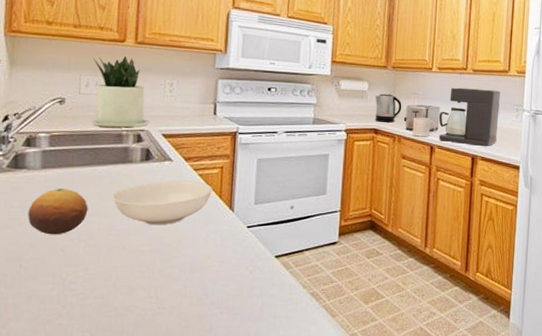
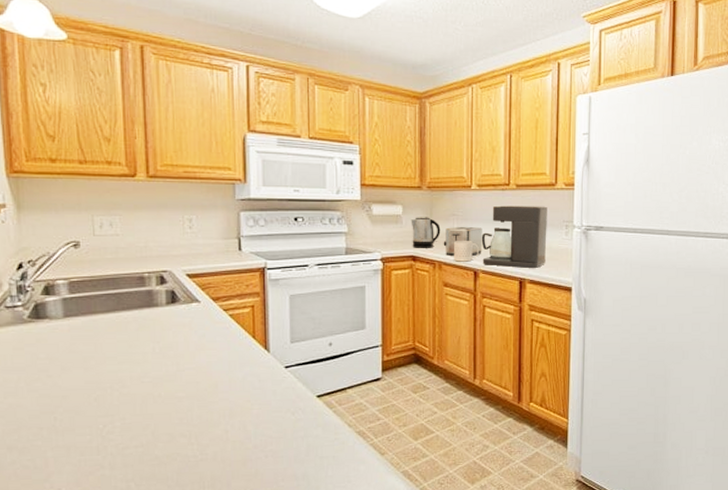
fruit: present [28,188,88,235] -> none [56,337,118,386]
planter: present [91,56,149,128] -> none [104,192,171,270]
bowl: present [112,180,212,225] -> none [141,322,245,370]

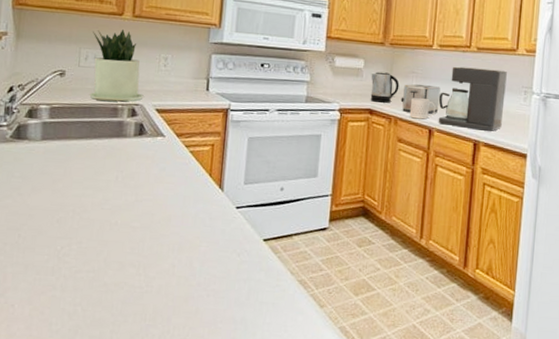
planter: none [104,192,171,270] -> present [89,30,144,102]

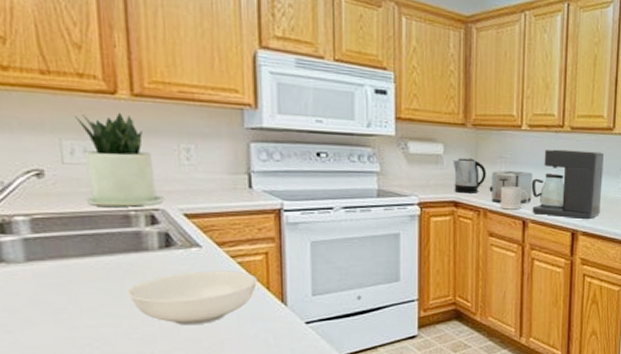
bowl: none [106,156,203,202] -> present [127,271,257,326]

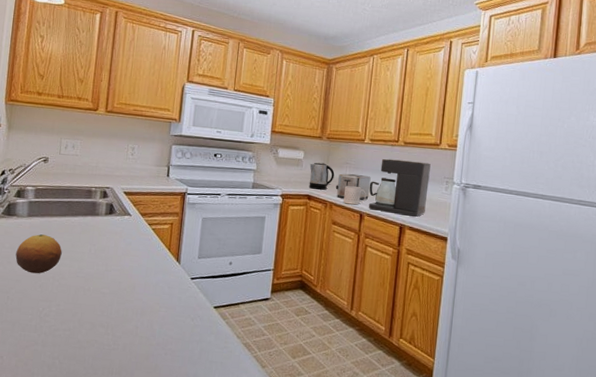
fruit: none [16,286,98,343] -> present [15,234,62,274]
planter: present [75,113,164,207] -> none [68,123,114,185]
bowl: present [127,271,257,326] -> none [81,232,163,272]

